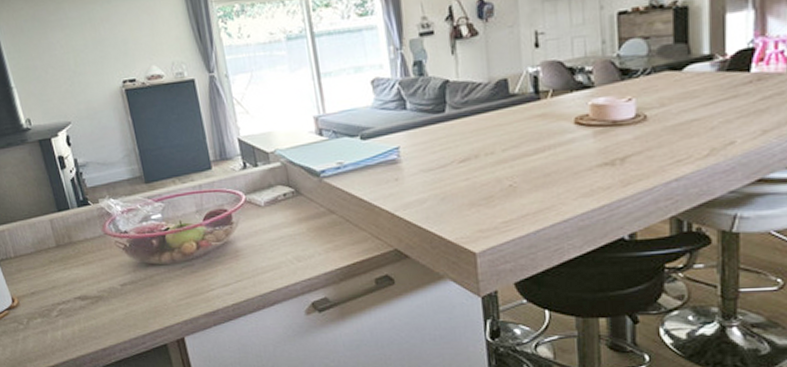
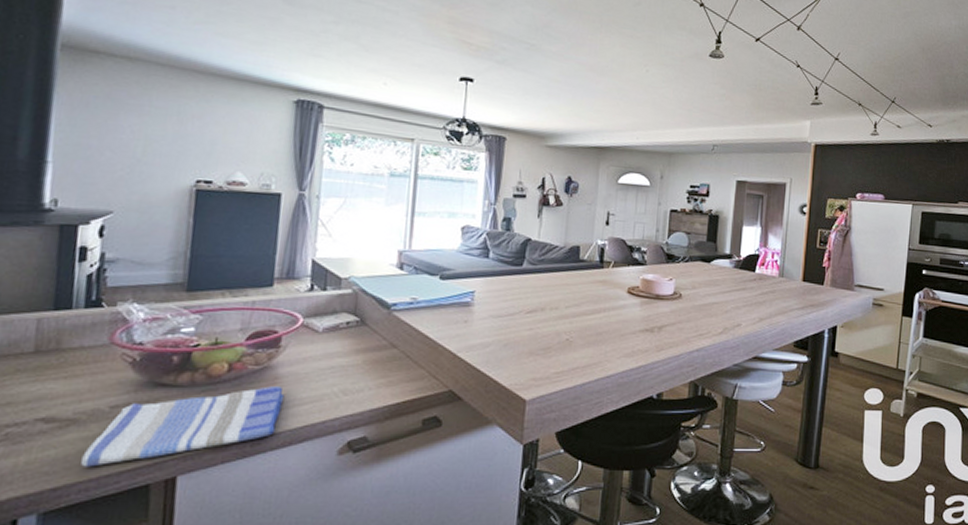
dish towel: none [114,258,249,332] -> present [81,386,285,467]

